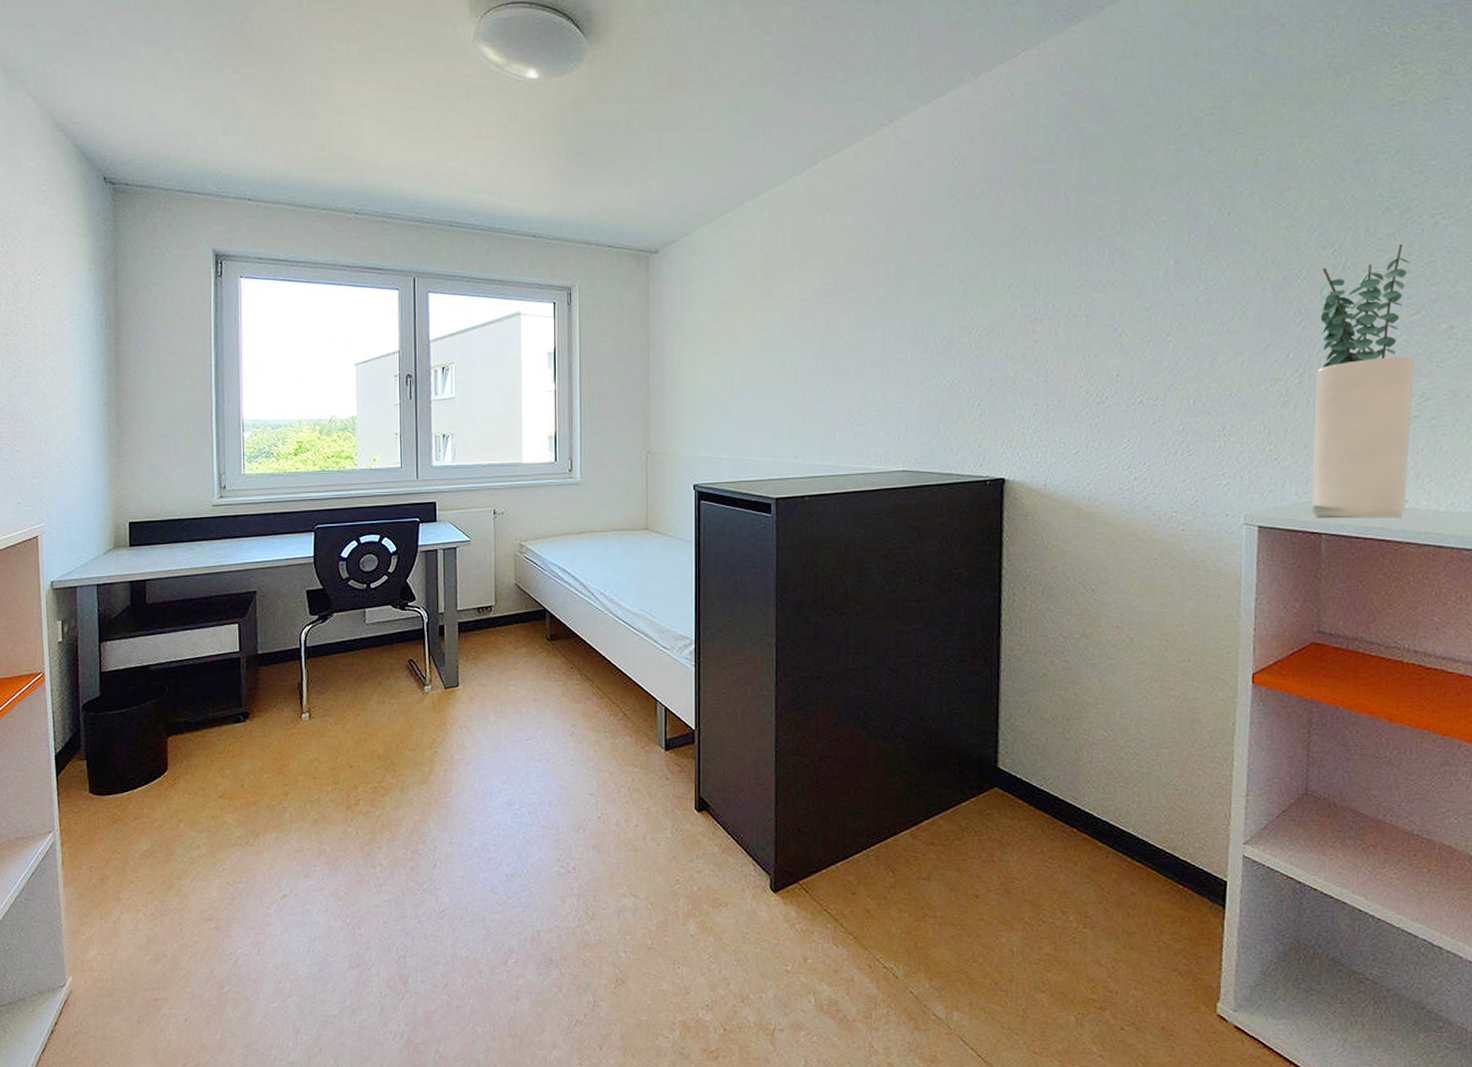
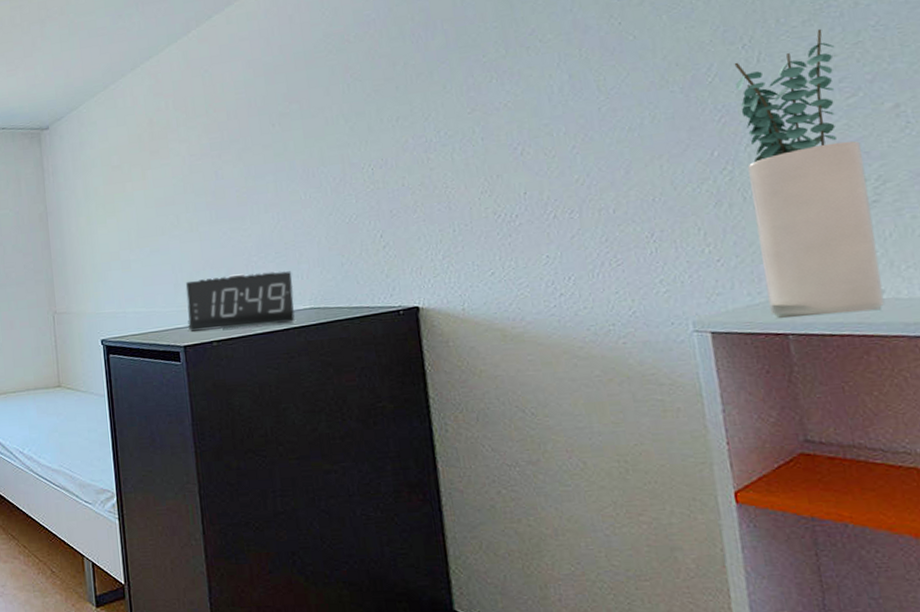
alarm clock: none [782,429,889,485] -> present [185,271,295,331]

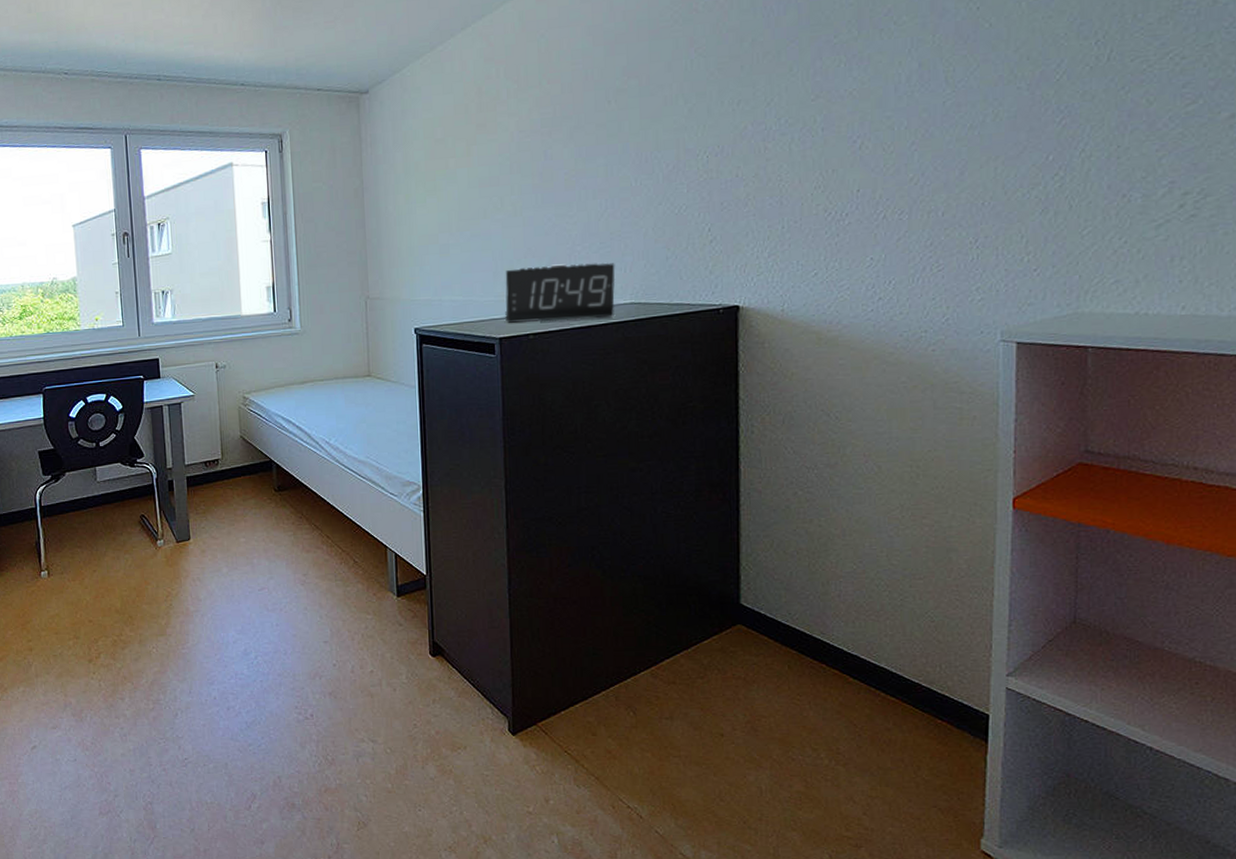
vase: present [734,28,885,320] -> none [1076,27,1191,332]

